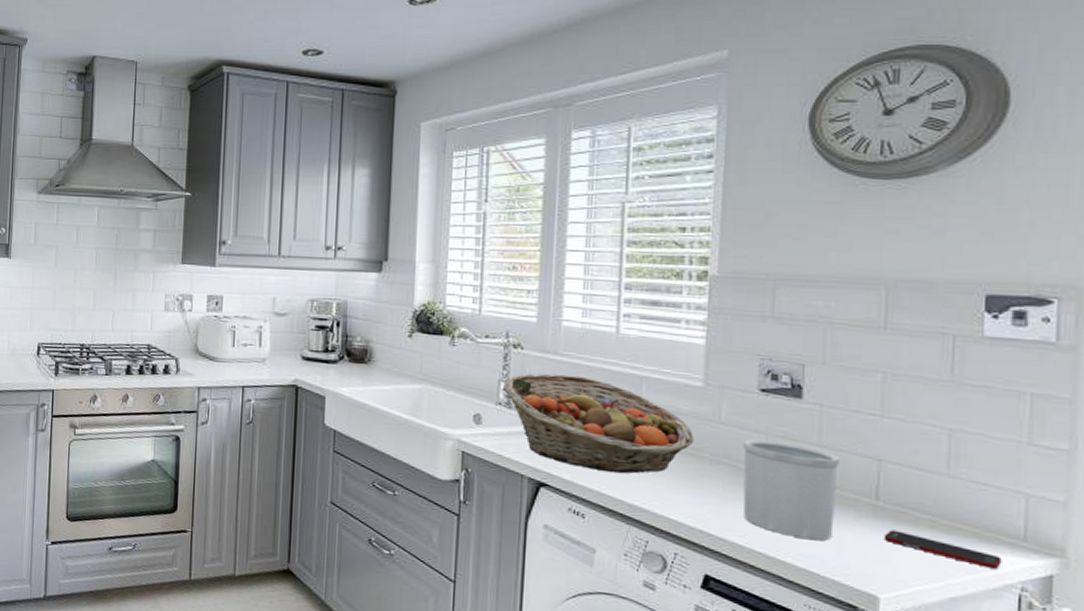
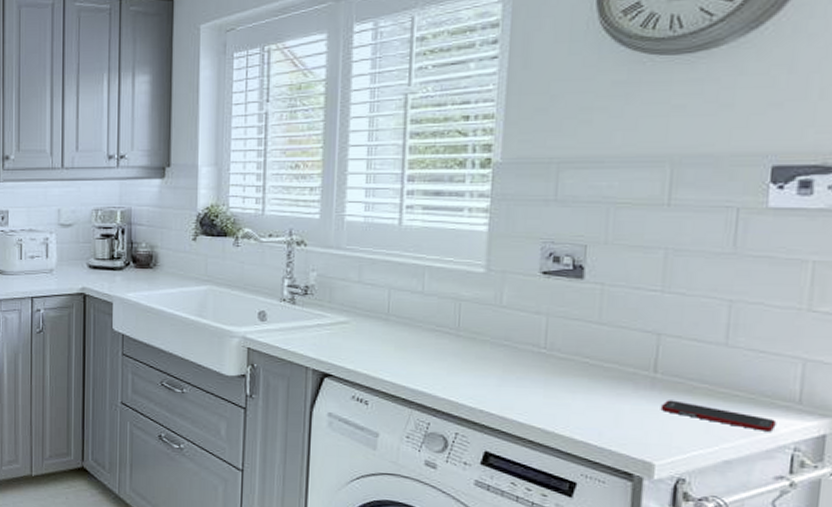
fruit basket: present [503,373,694,474] -> none [287,268,476,361]
utensil holder: present [743,438,840,540] -> none [523,320,619,414]

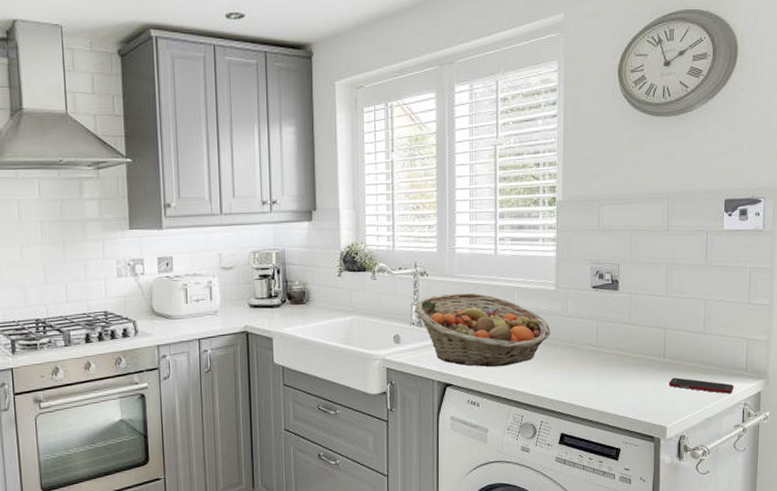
fruit basket: none [287,268,476,361] -> present [415,292,551,367]

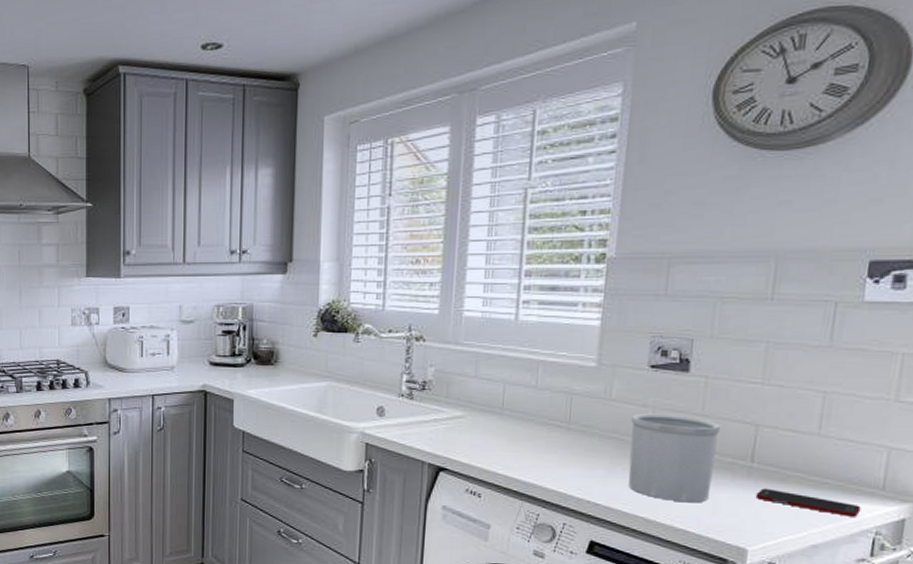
fruit basket: present [415,292,551,367] -> none [405,363,586,454]
utensil holder: none [583,324,642,395] -> present [628,413,720,503]

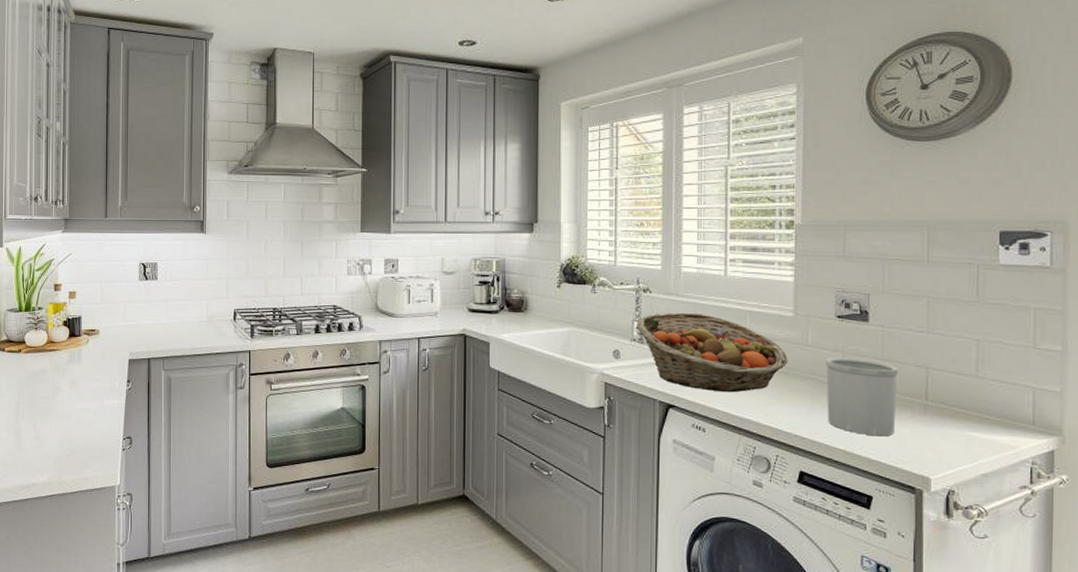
fruit basket: none [405,363,586,454] -> present [636,312,788,393]
cell phone: present [755,488,861,517] -> none [932,423,1018,449]

